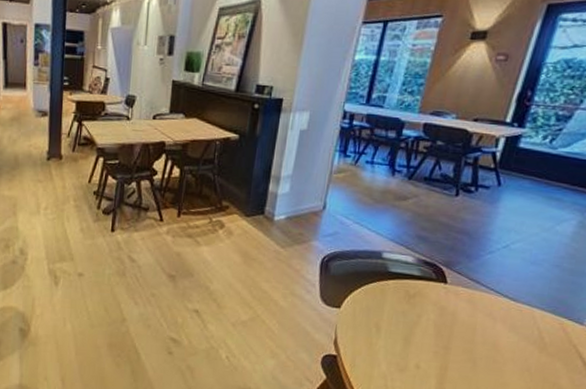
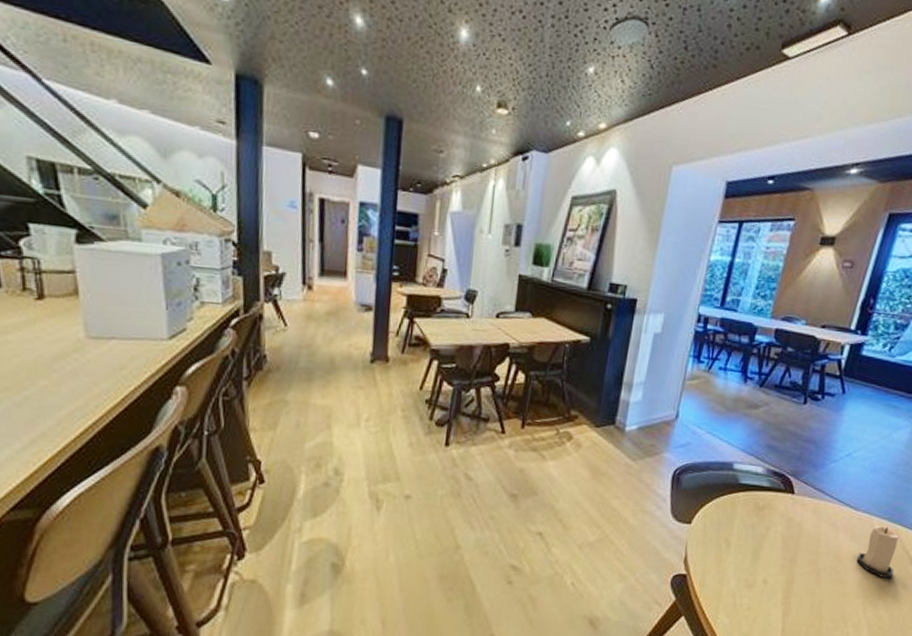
candle: none [517,317,564,372] -> present [857,525,899,579]

